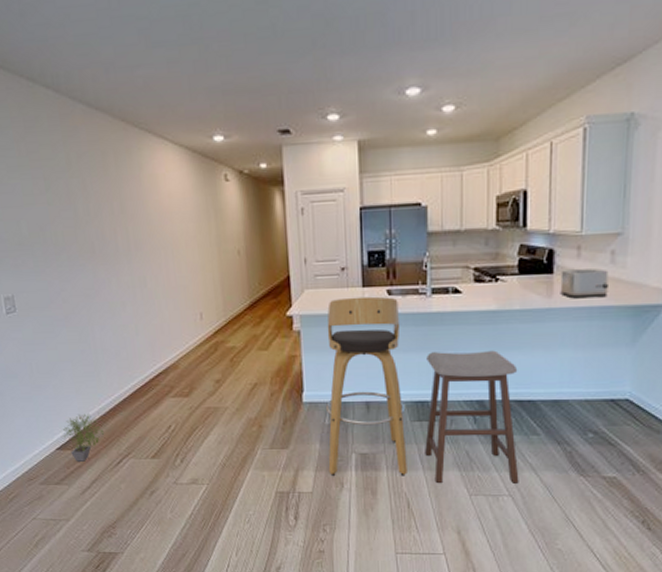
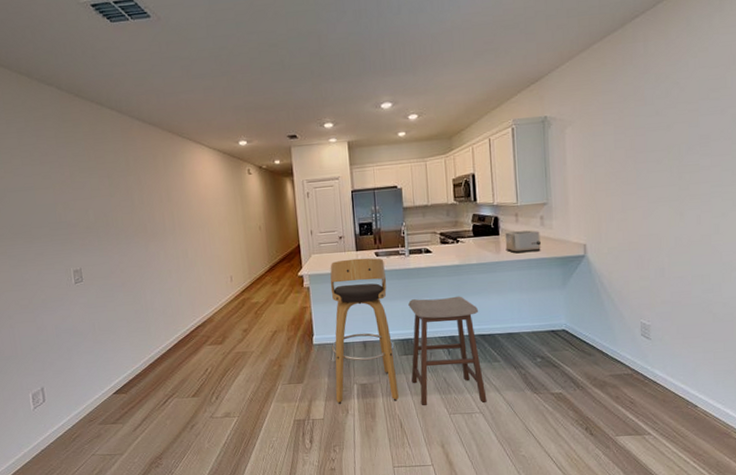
potted plant: present [63,413,105,462] -> none [119,361,154,403]

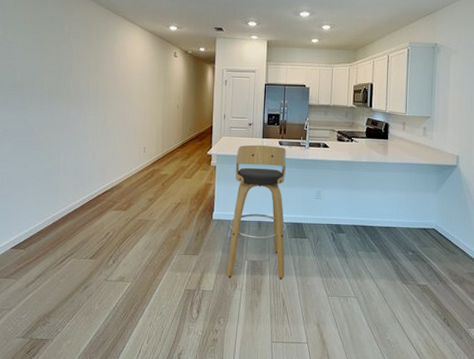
bar stool: present [408,296,487,405] -> none [298,188,364,288]
toaster: present [505,230,541,254] -> none [392,138,422,158]

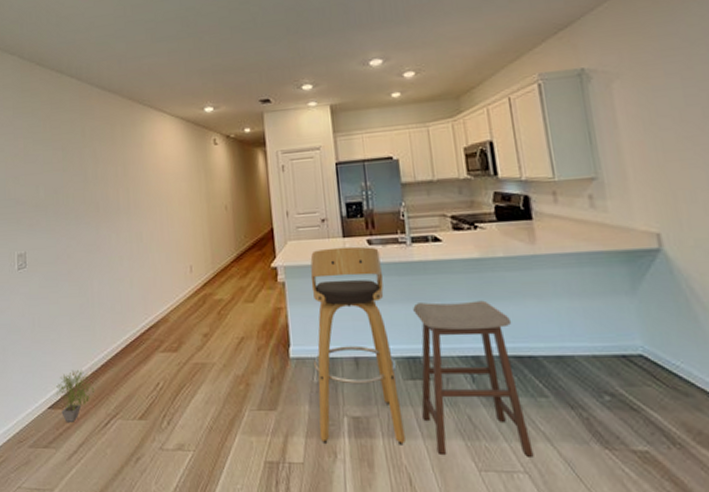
potted plant: none [19,219,55,259] -> present [55,369,95,422]
bar stool: none [298,188,364,288] -> present [413,300,534,457]

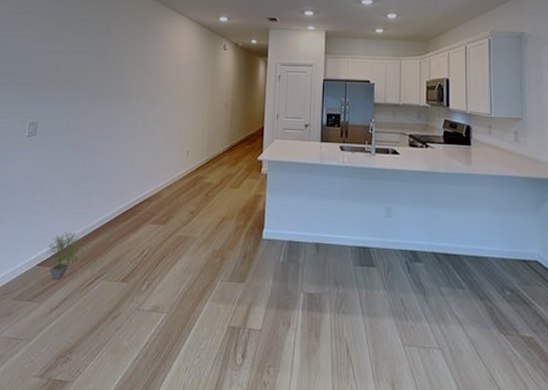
bar stool: present [310,246,405,445] -> none [278,149,349,320]
bar stool: present [413,300,534,457] -> none [365,203,447,337]

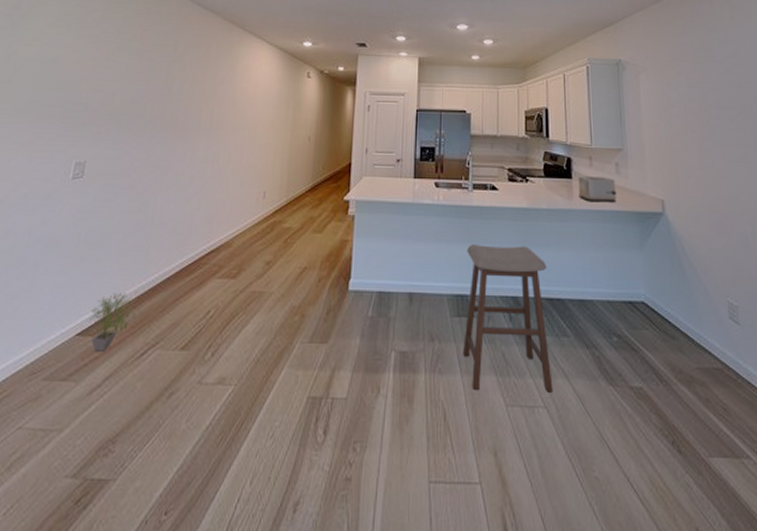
bar stool: none [365,203,447,337] -> present [463,245,553,392]
toaster: none [476,143,514,169] -> present [578,176,616,203]

